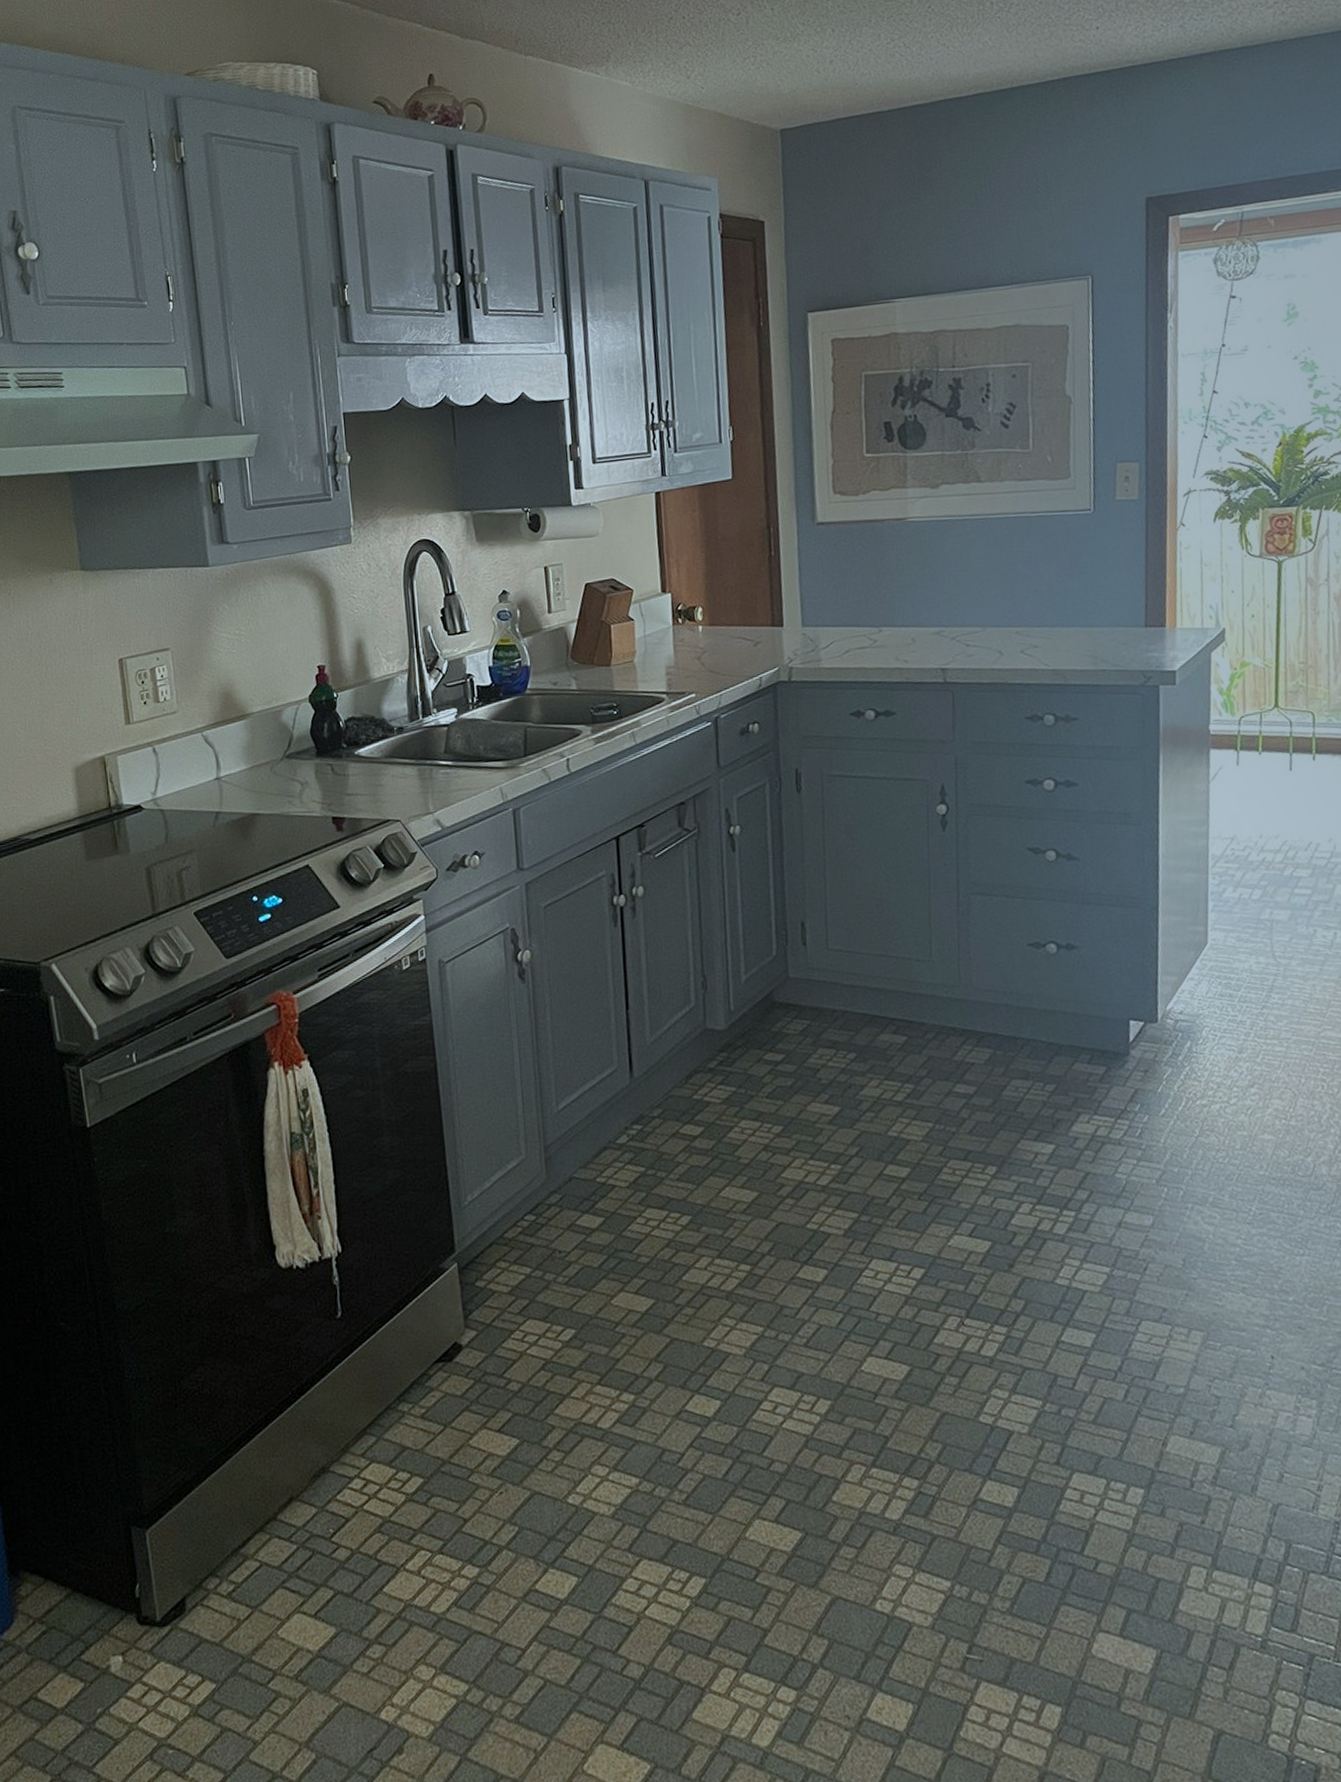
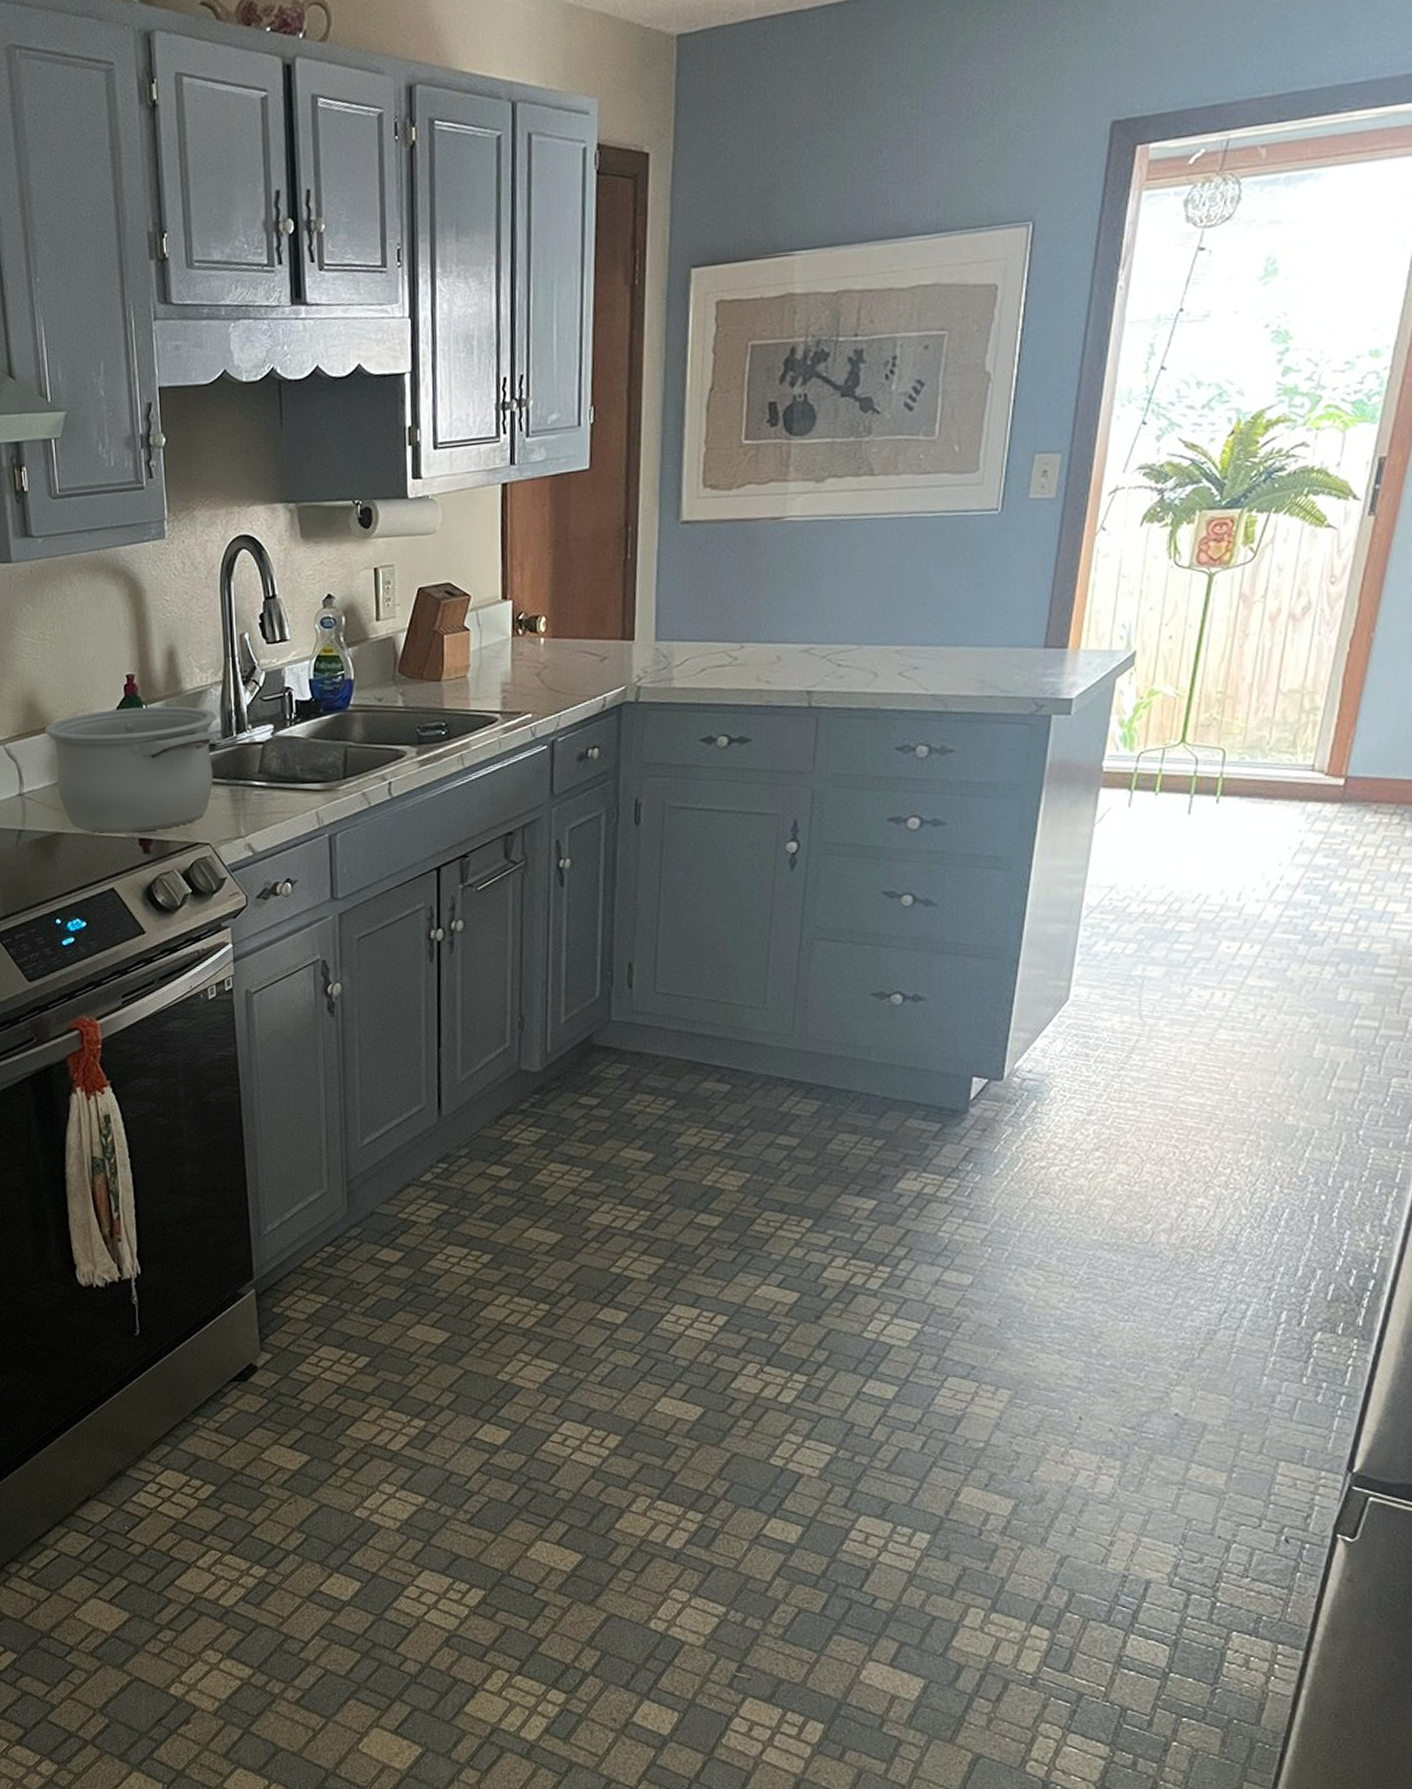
cooking pot: none [240,693,404,813] -> present [44,706,217,833]

